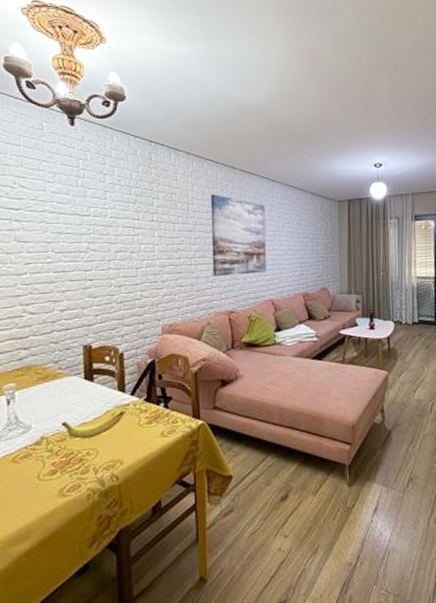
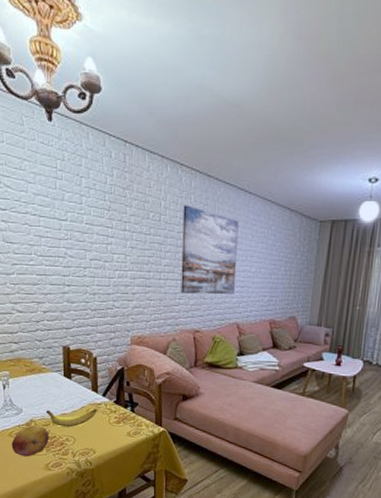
fruit: none [14,442,65,486] -> present [11,424,49,457]

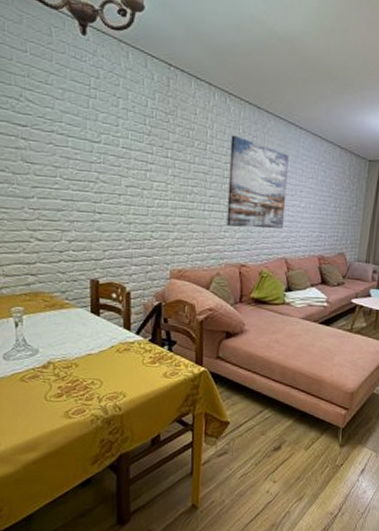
fruit: present [11,424,49,457] -> none [23,367,71,404]
banana: present [46,408,98,428] -> none [68,347,130,369]

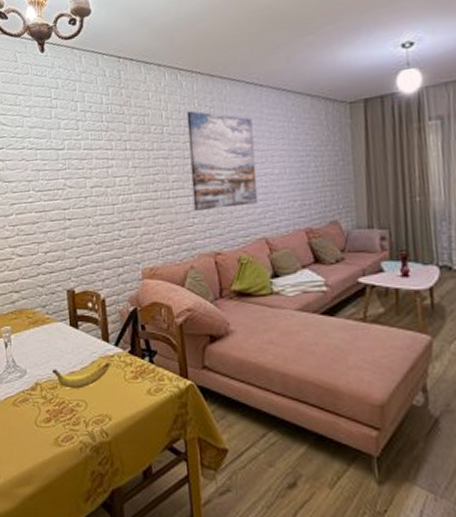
banana: none [68,347,130,369] -> present [53,361,111,389]

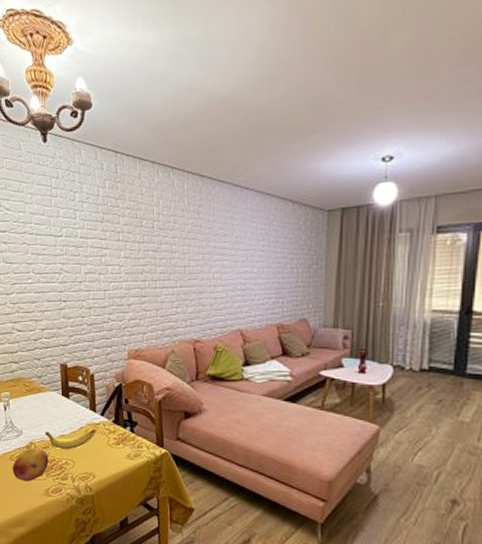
fruit: none [15,388,58,430] -> present [12,447,49,482]
wall art: present [186,111,257,211] -> none [176,208,237,301]

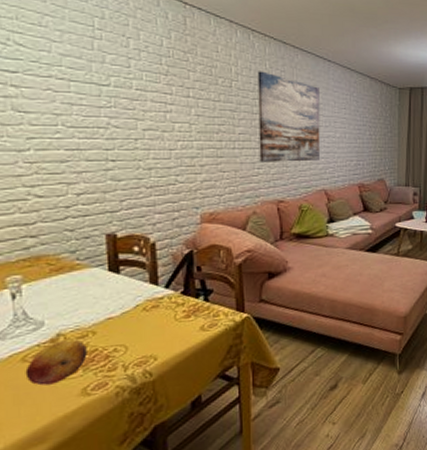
banana: present [45,428,96,450] -> none [82,303,159,336]
wall art: none [176,208,237,301] -> present [257,71,321,162]

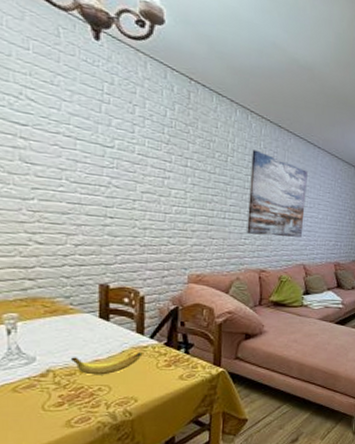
fruit: present [25,338,87,386] -> none [15,375,74,415]
banana: none [82,303,159,336] -> present [71,351,143,375]

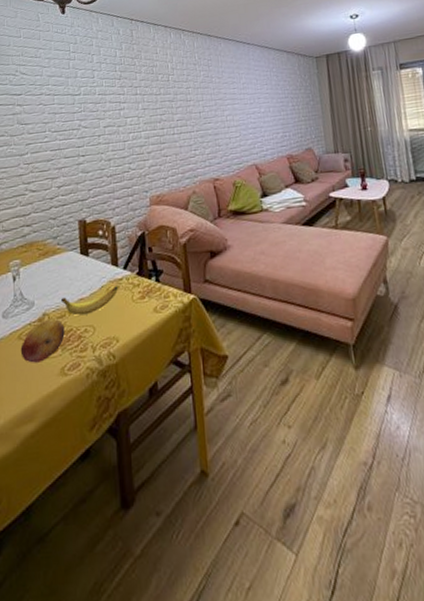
fruit: none [15,375,74,415] -> present [20,318,65,363]
wall art: present [247,149,308,238] -> none [189,63,248,144]

